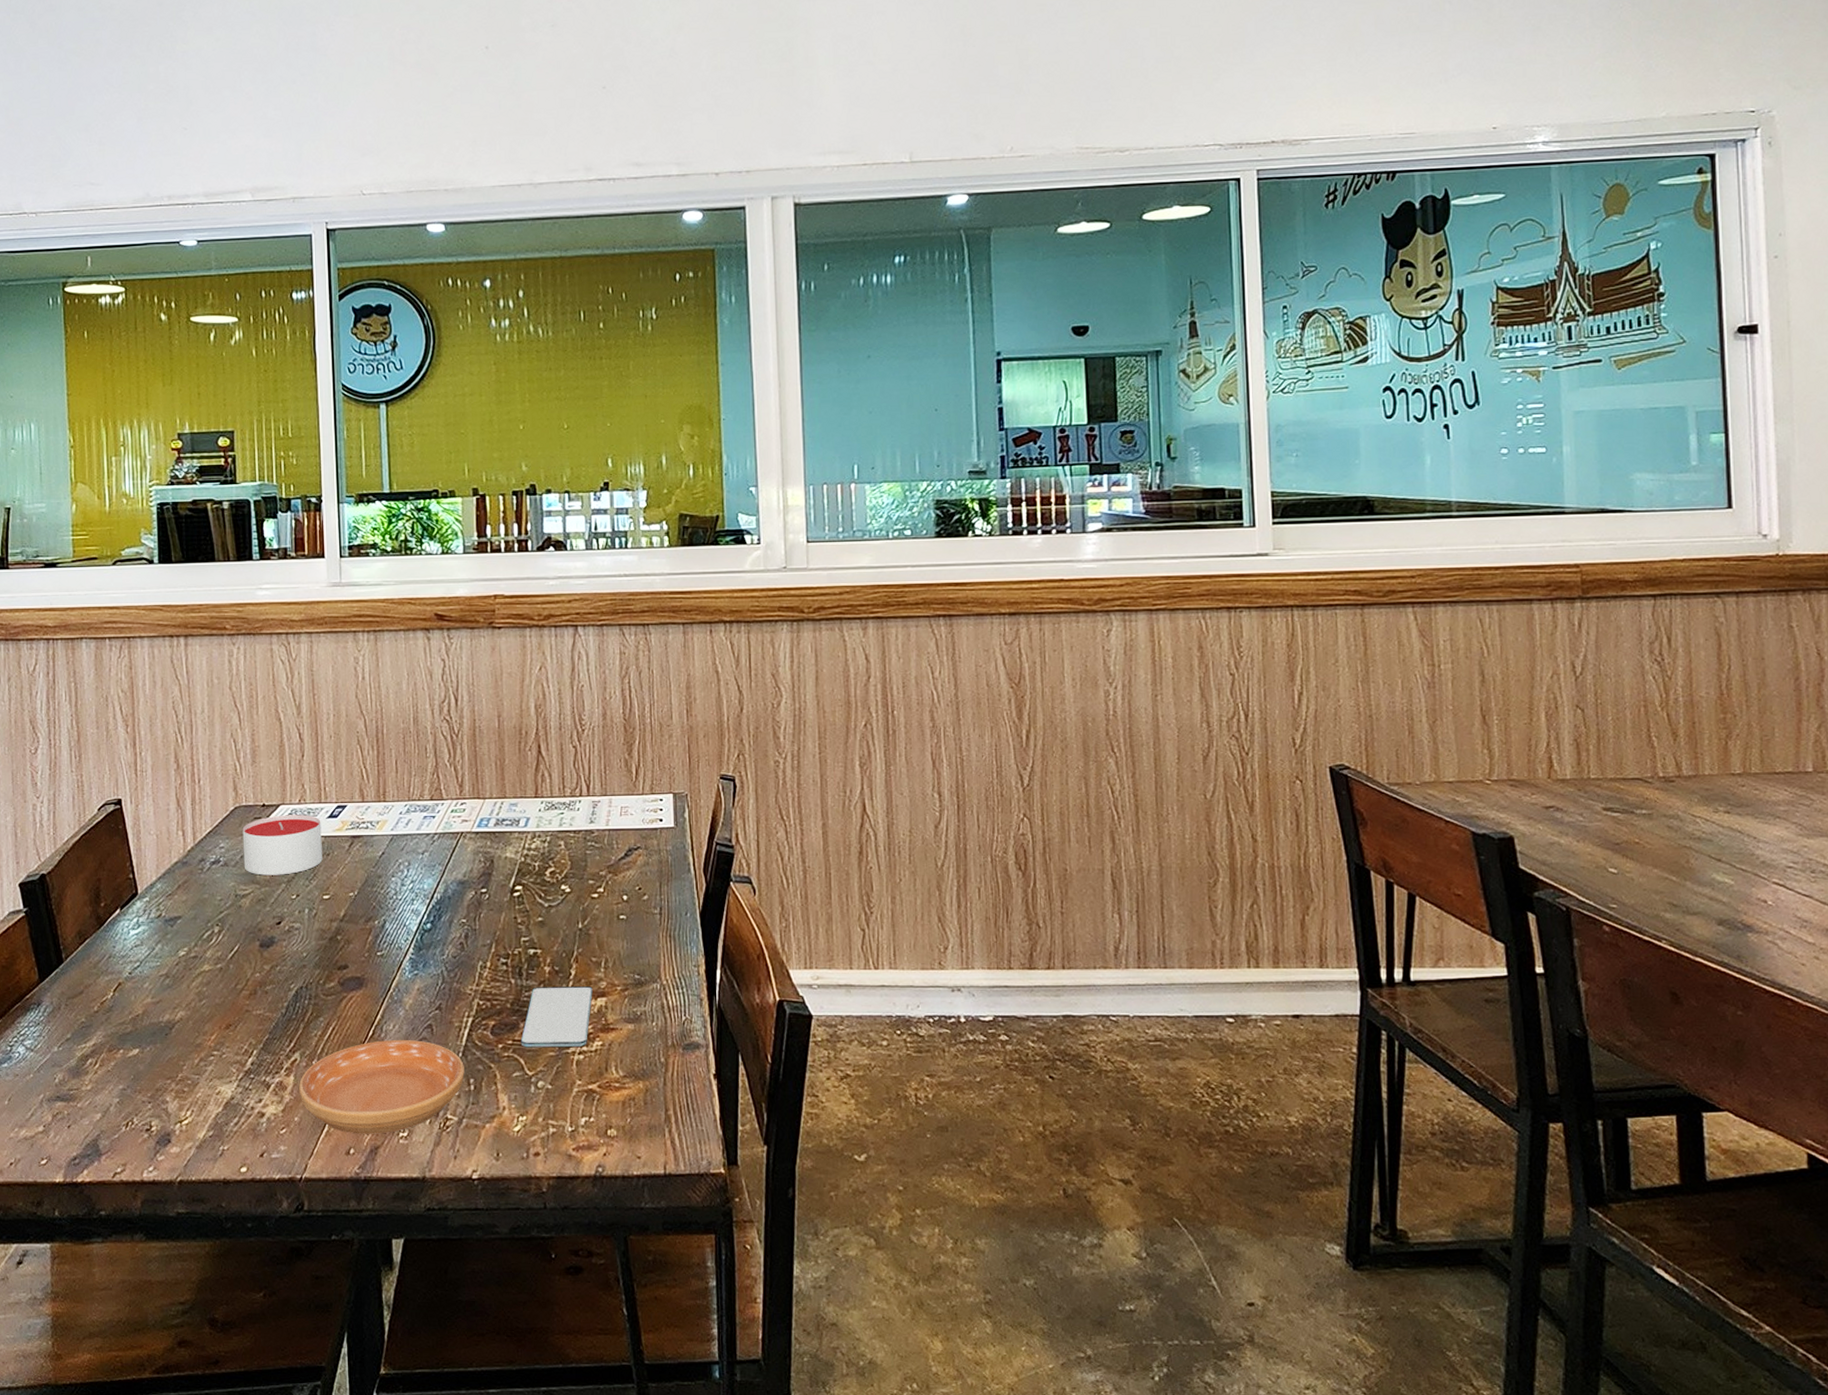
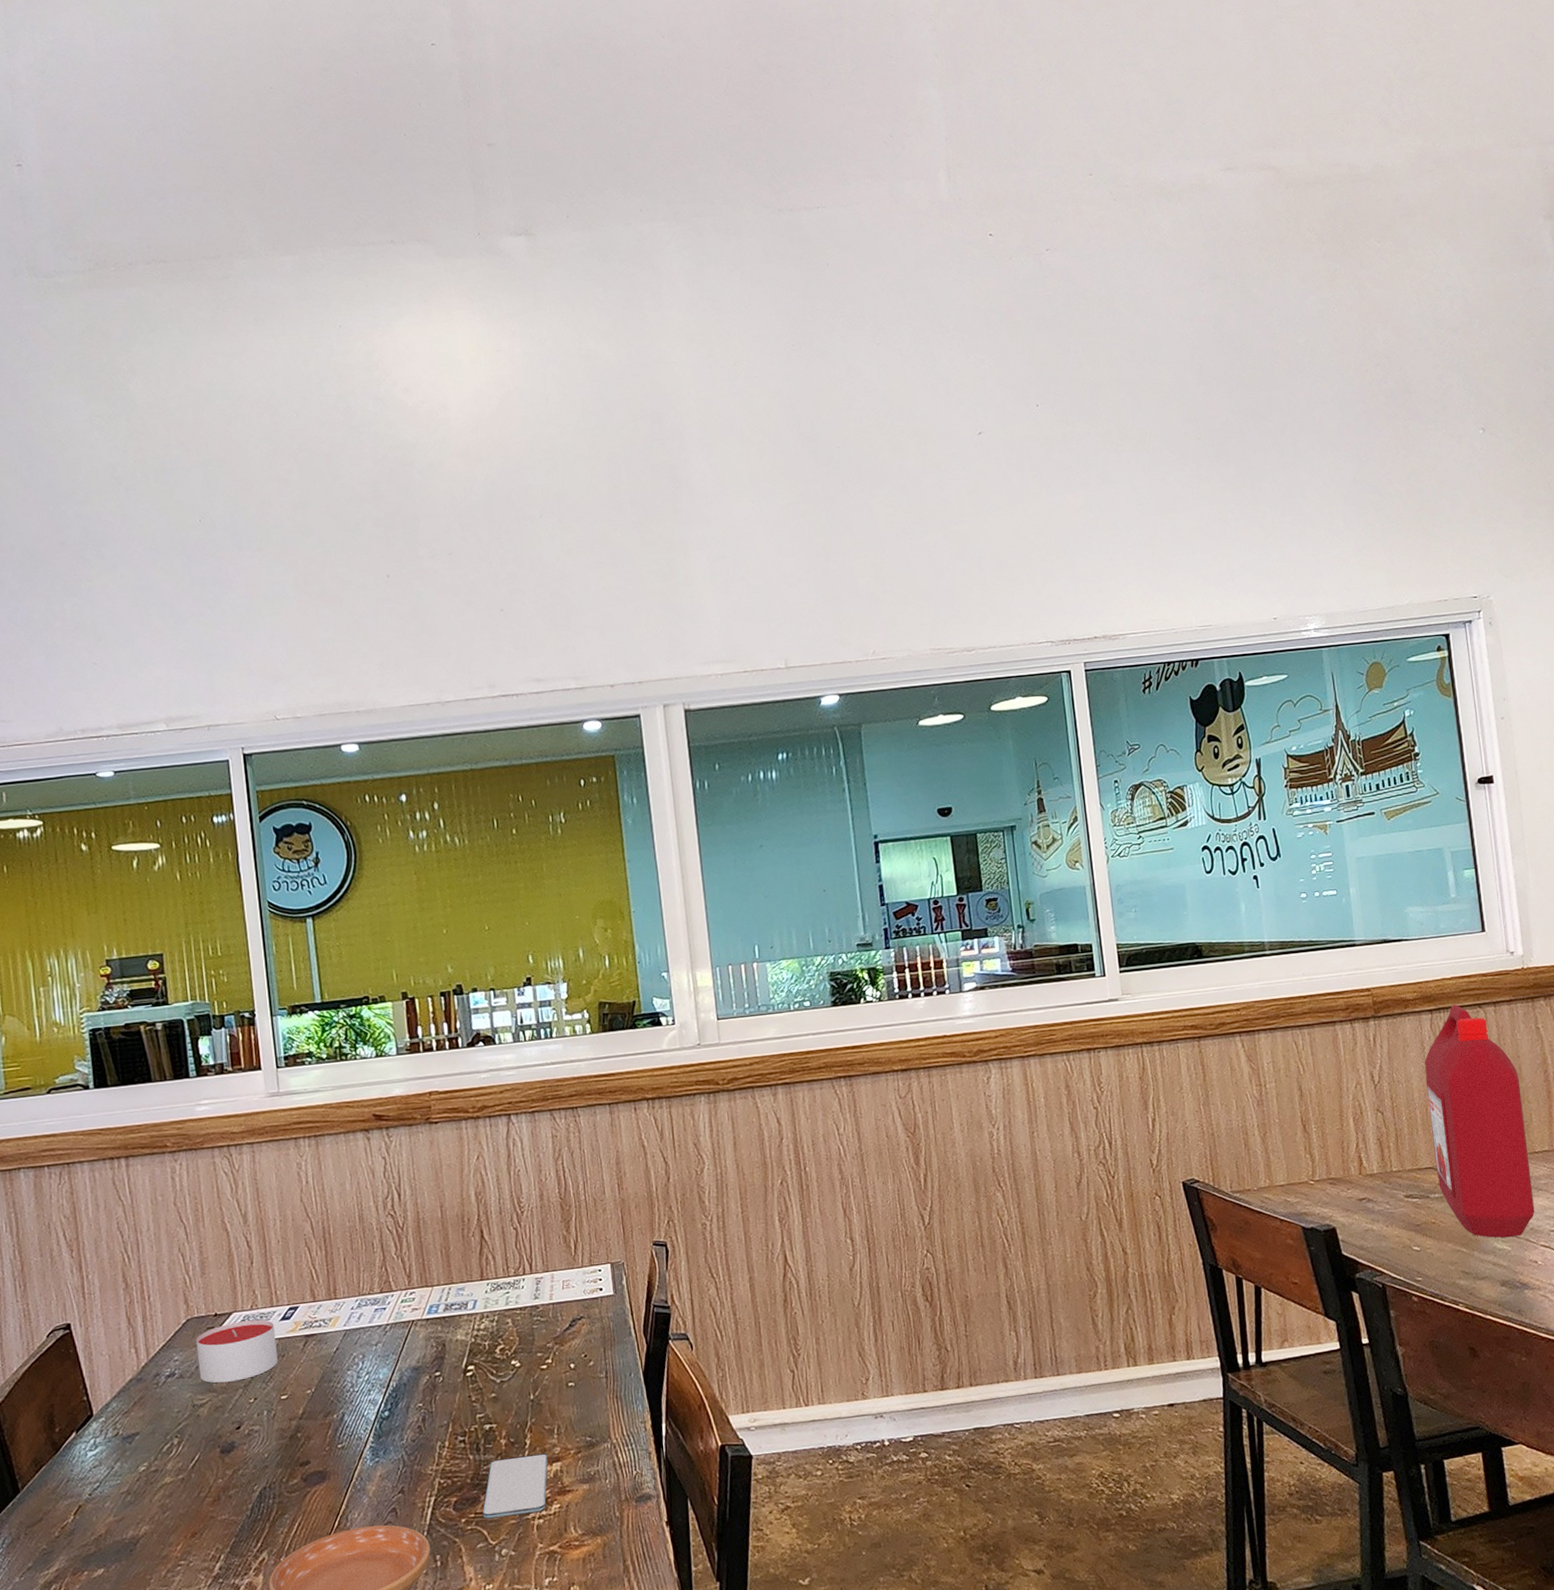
ketchup jug: none [1641,590,1769,870] -> present [1424,1004,1535,1238]

